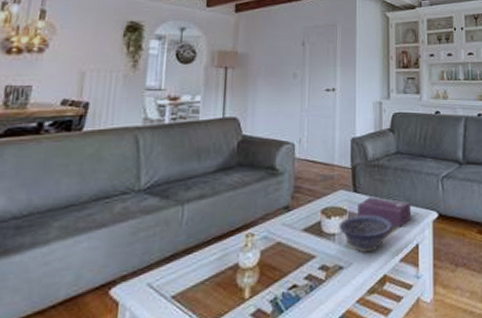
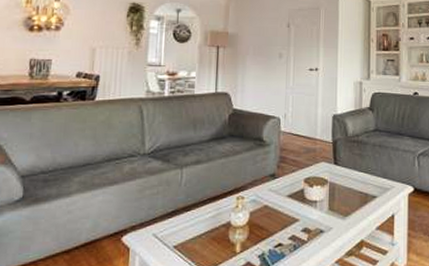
decorative bowl: present [339,214,393,253] -> none [320,185,370,219]
tissue box: present [358,196,412,228] -> none [338,169,388,199]

